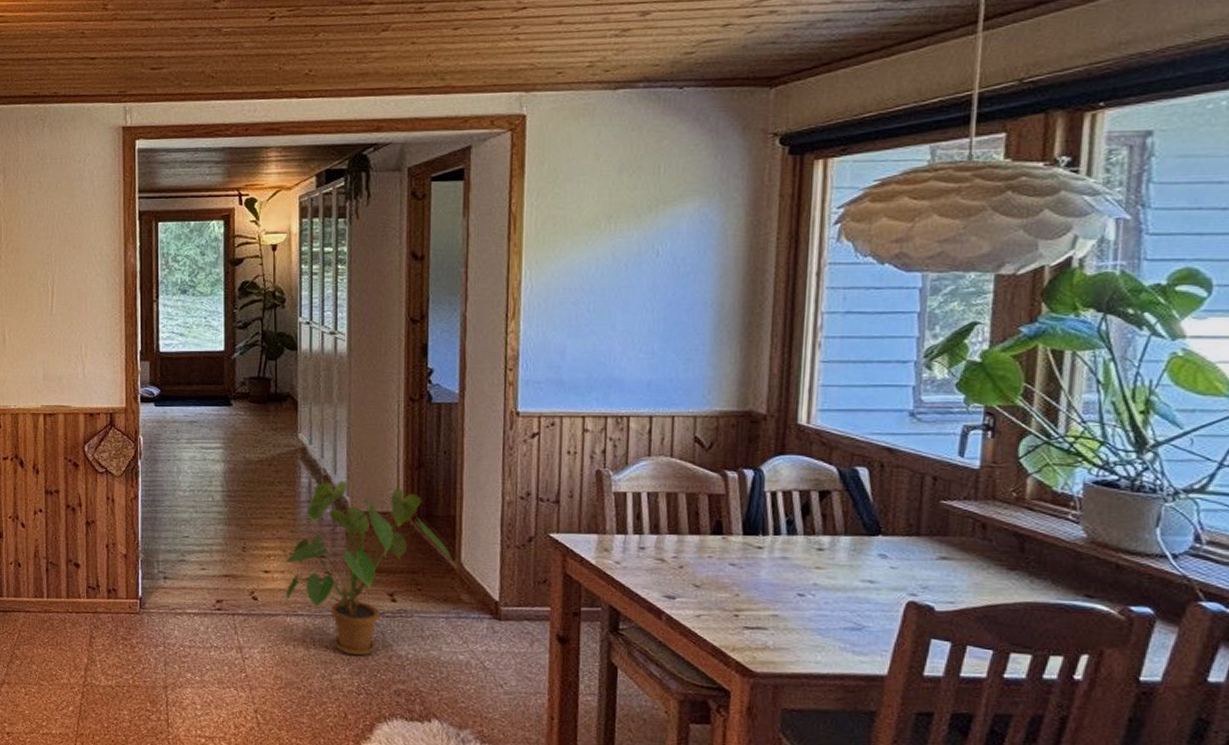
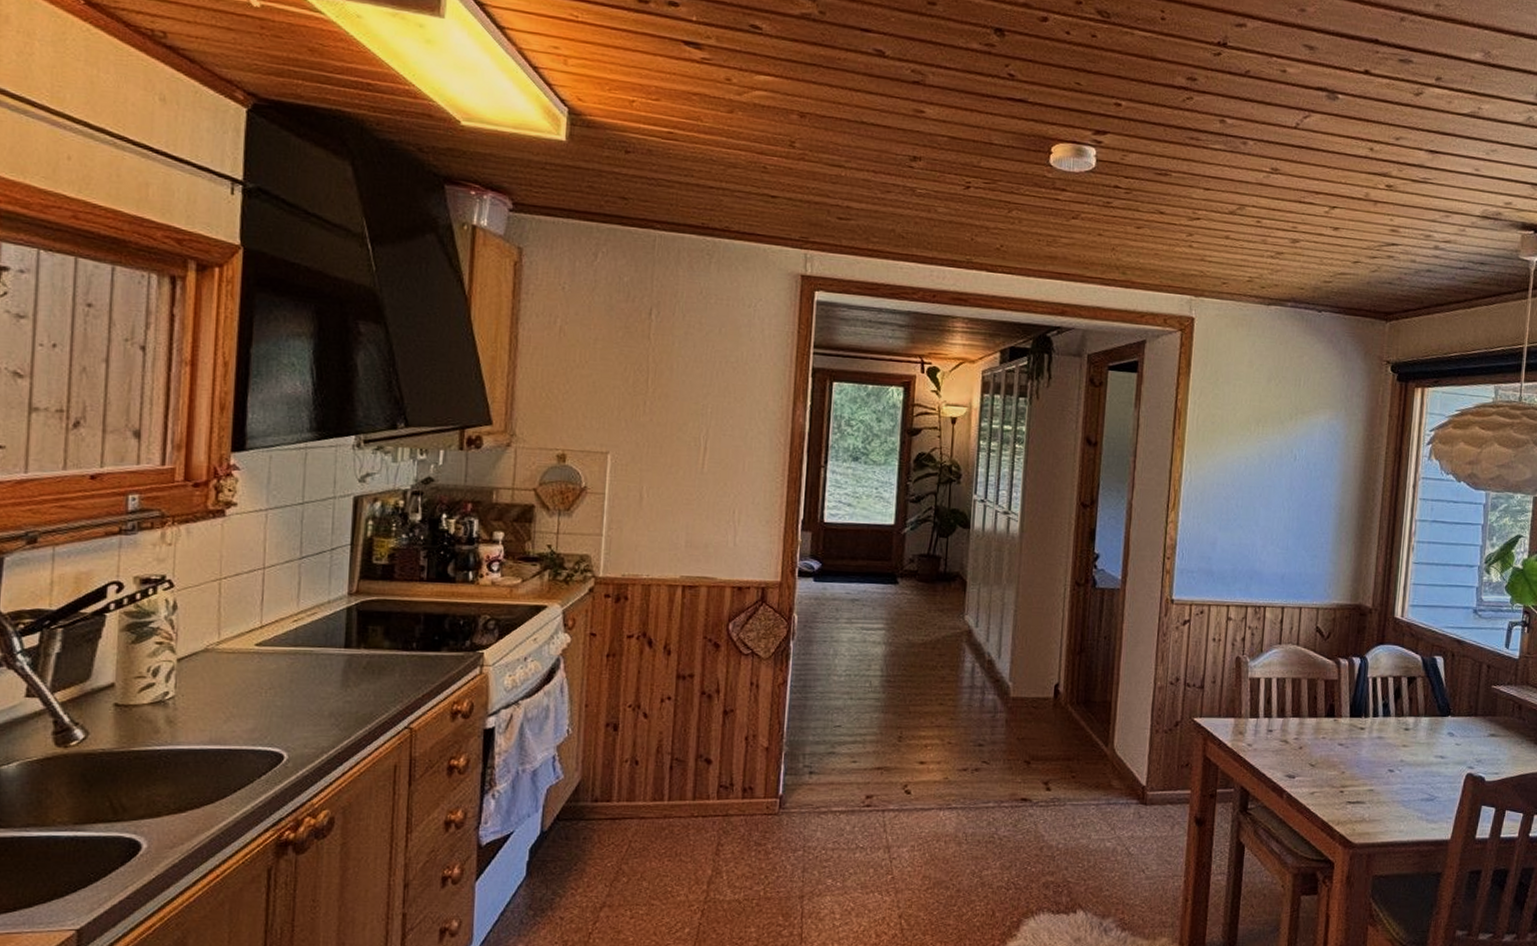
house plant: present [283,480,455,656] -> none [940,665,1108,849]

